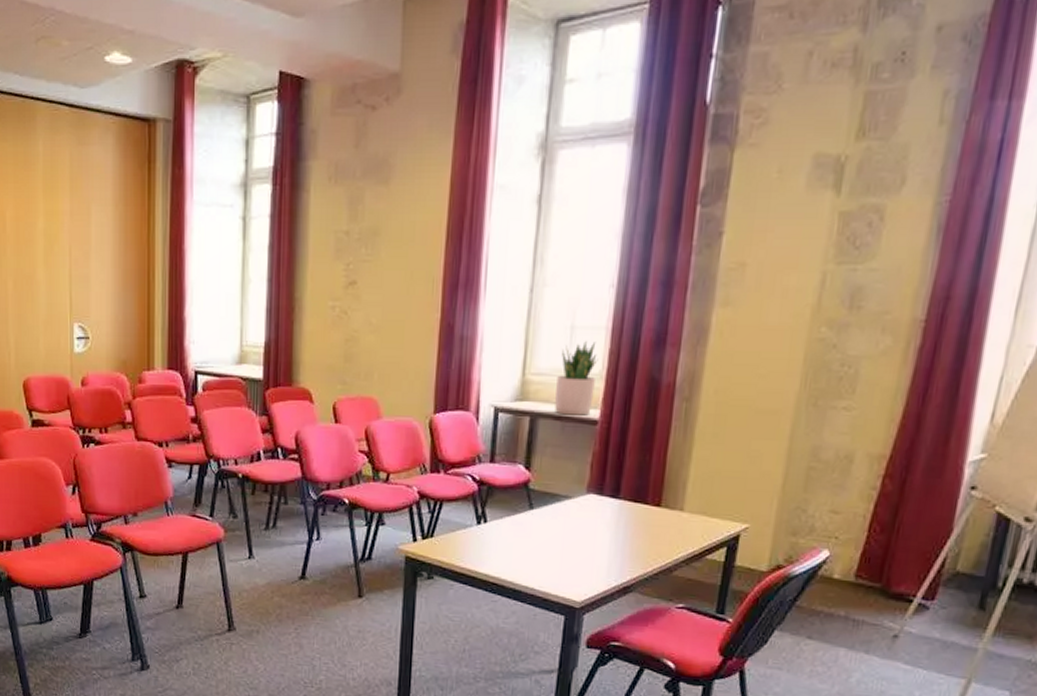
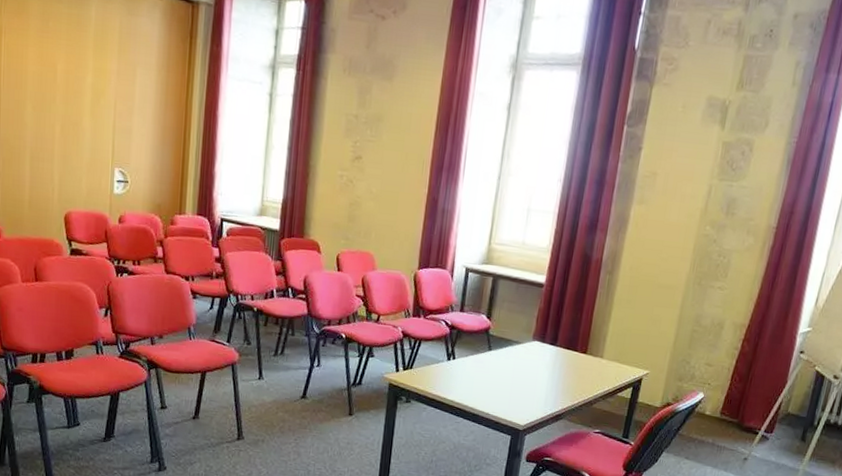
planter: present [555,341,598,416] -> none [512,222,547,280]

